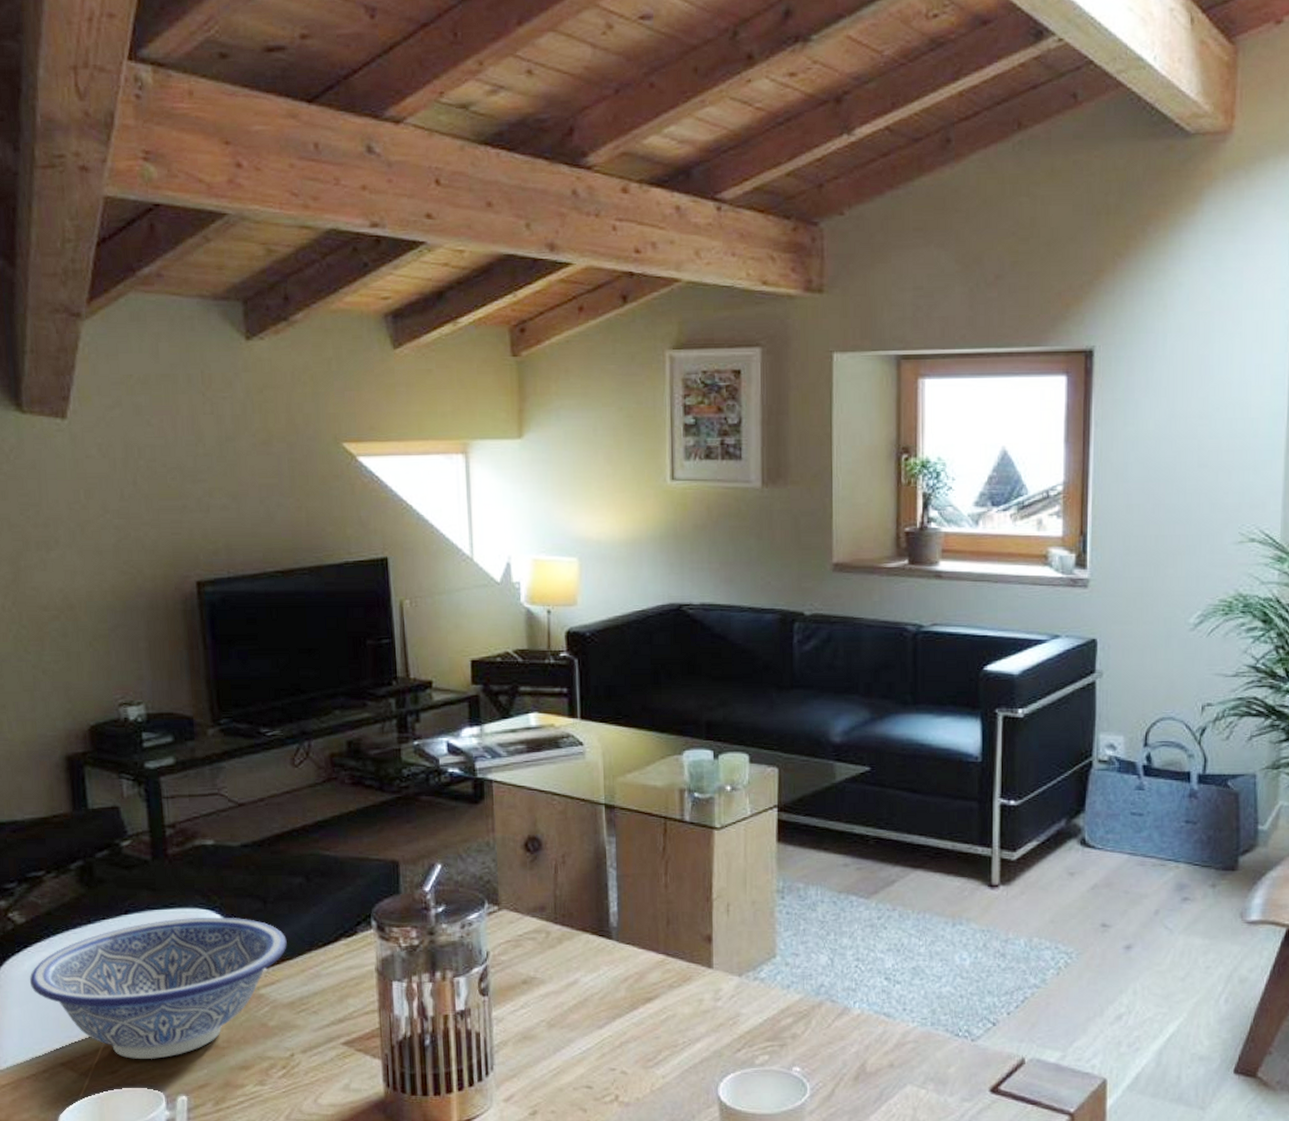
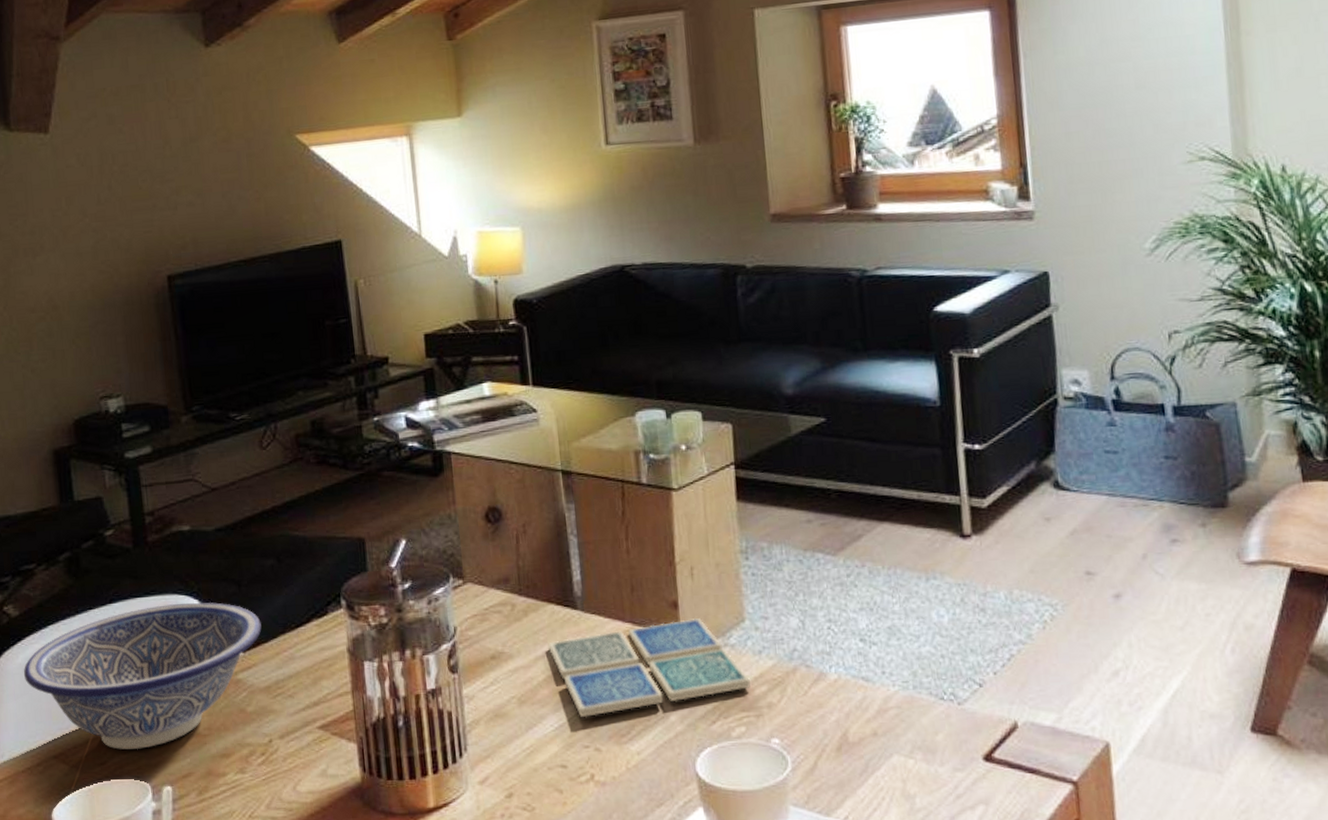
drink coaster: none [580,951,777,1043] -> present [548,617,751,718]

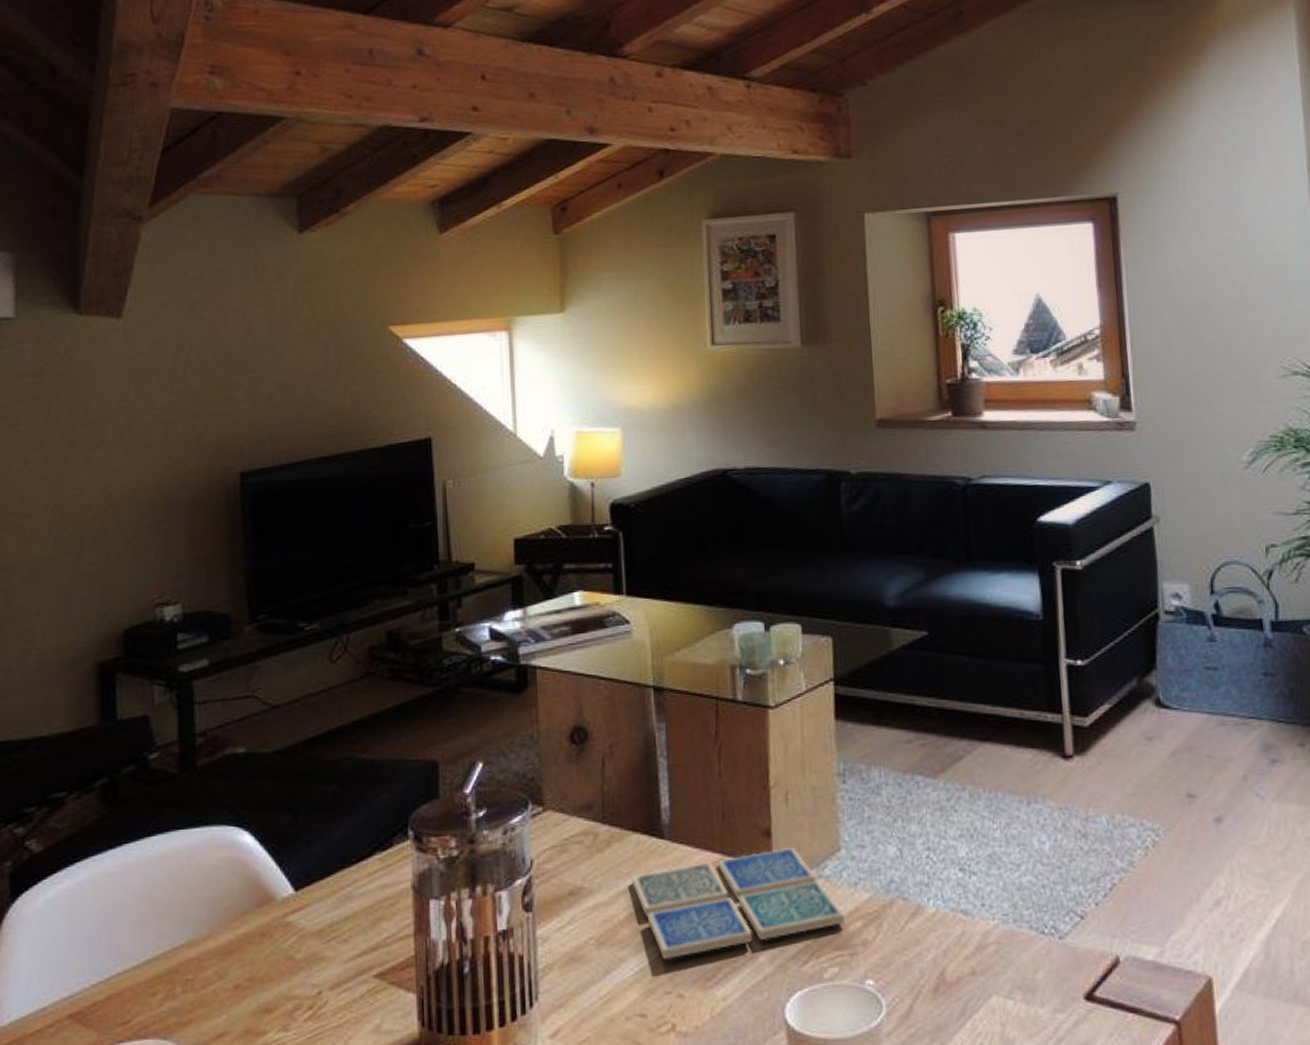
decorative bowl: present [23,602,262,750] -> none [41,834,318,1006]

